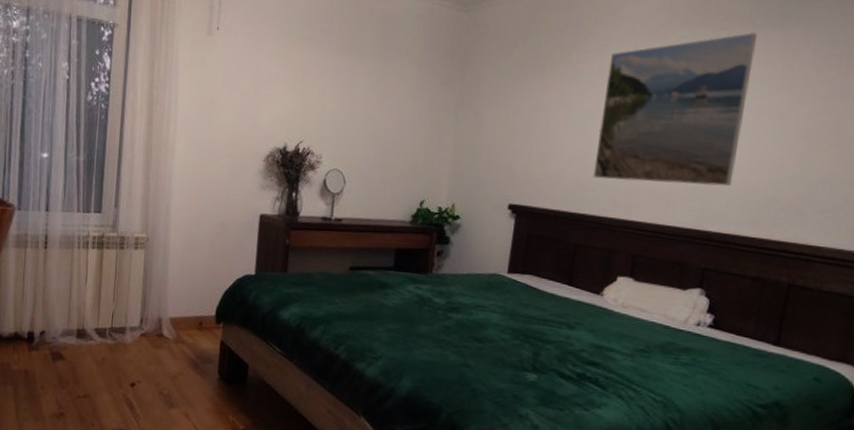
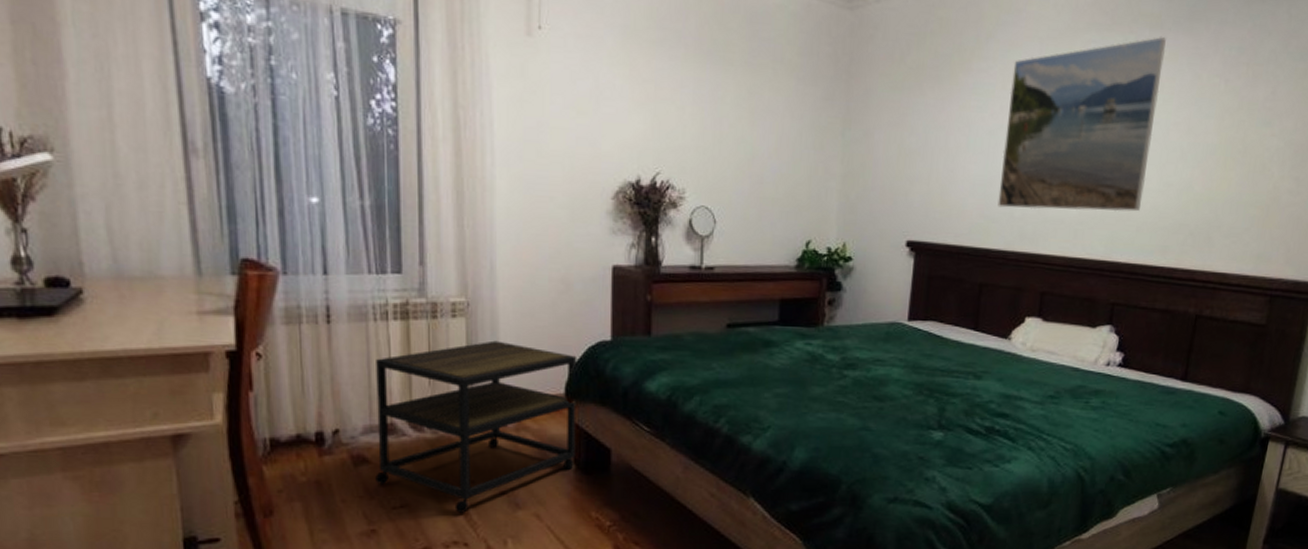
side table: none [67,269,227,407] -> present [375,340,577,513]

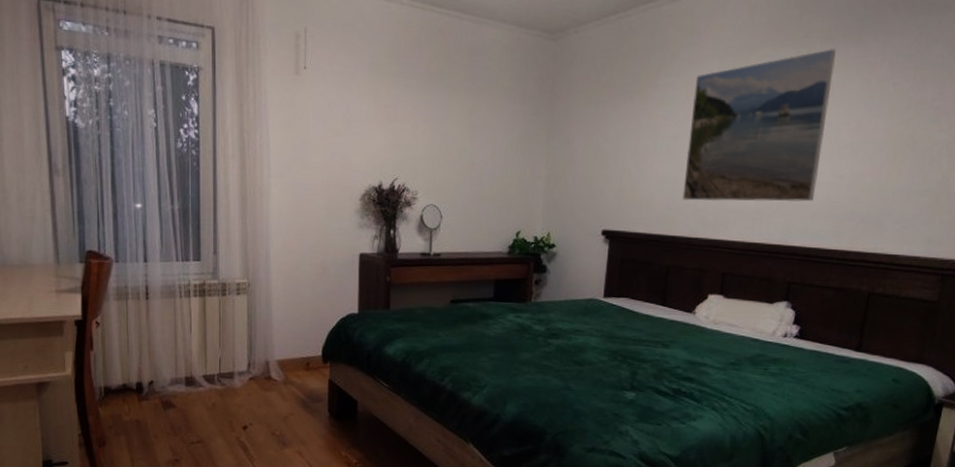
side table: present [375,340,577,513] -> none [179,313,332,449]

